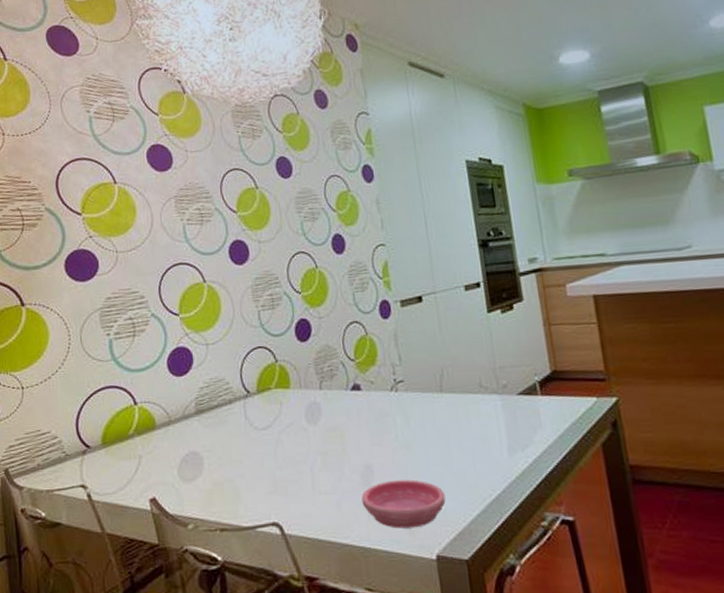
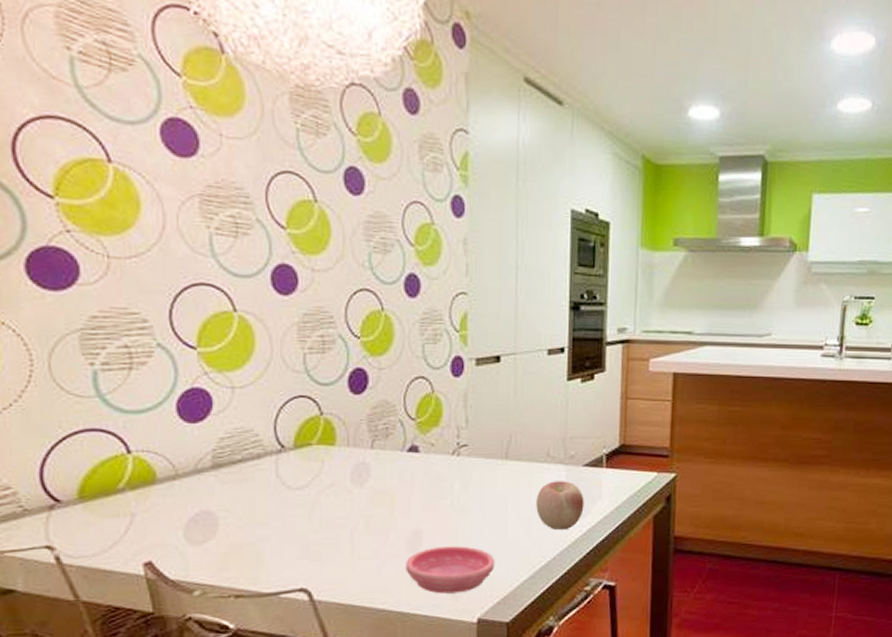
apple: none [476,410,526,462] -> present [536,481,584,531]

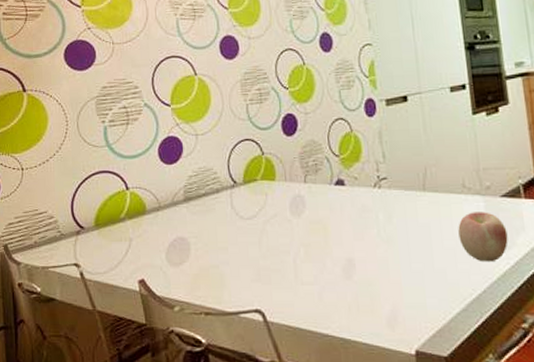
saucer: present [406,546,495,594] -> none [343,275,426,323]

